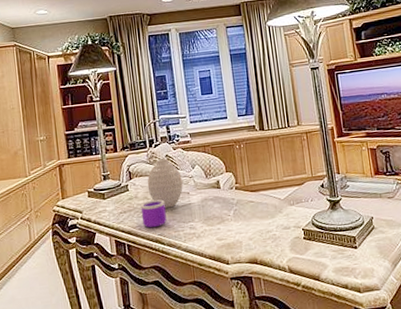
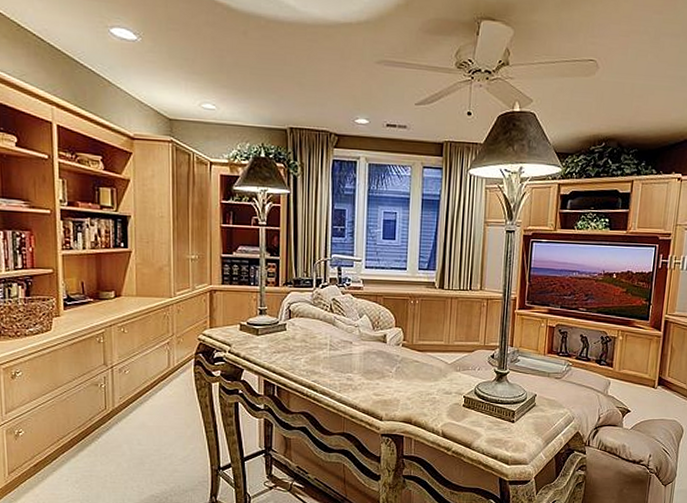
mug: present [140,199,167,228] -> none [296,344,324,373]
vase: present [147,157,183,209] -> none [307,301,347,355]

